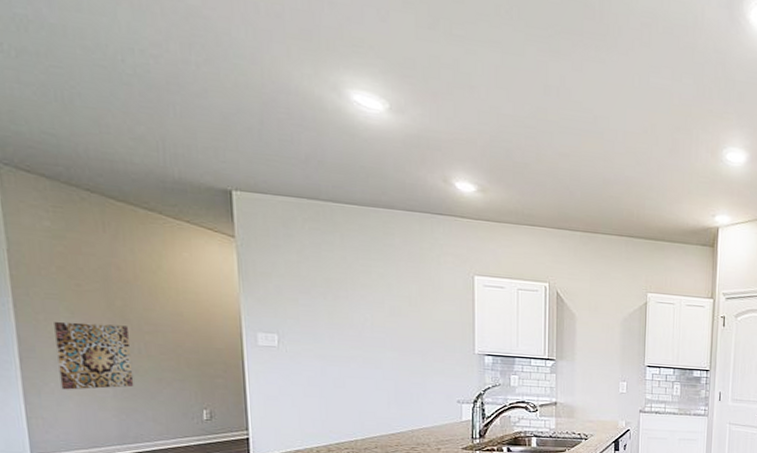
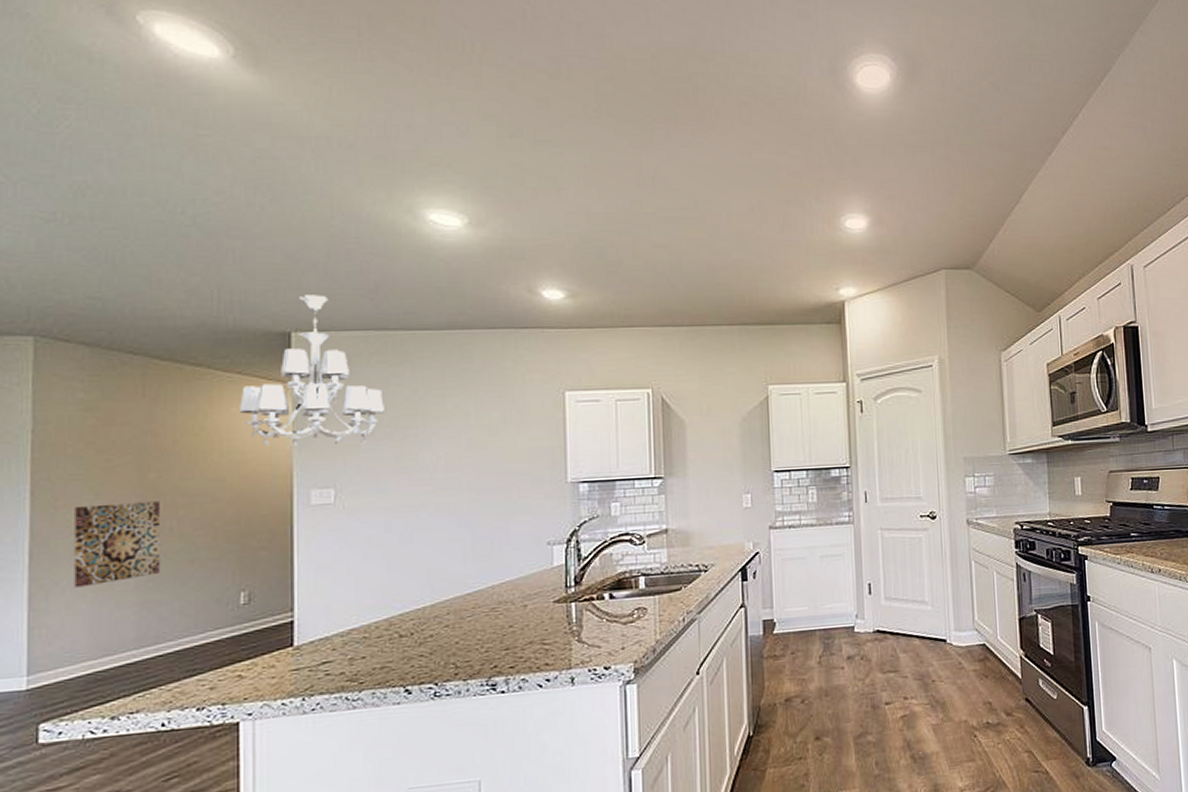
chandelier: none [190,157,319,298] -> present [239,295,386,446]

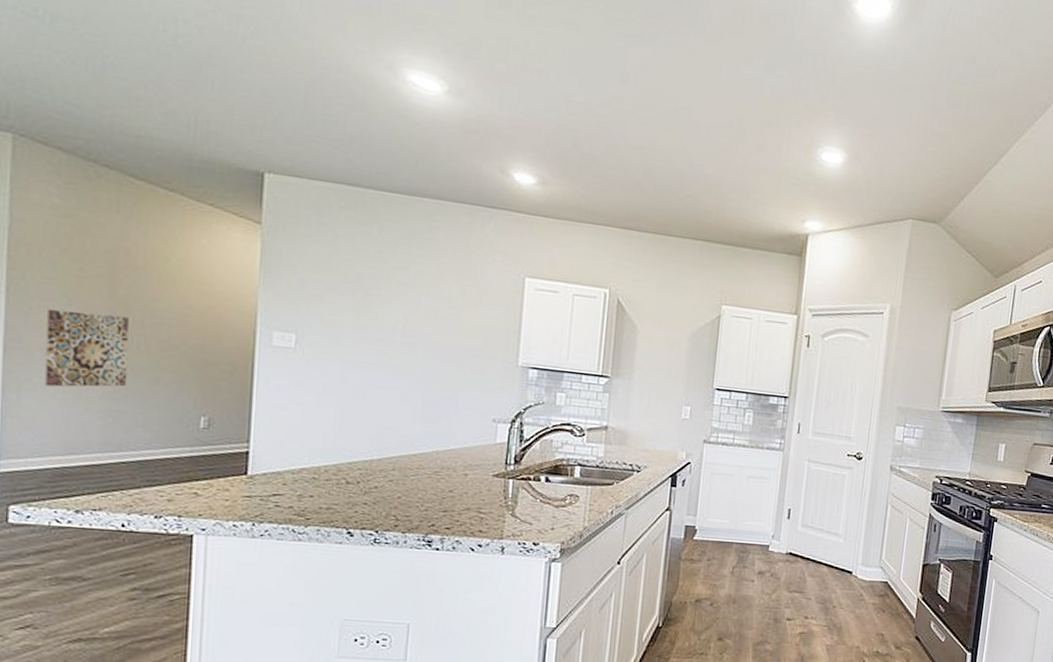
chandelier: present [239,295,386,446] -> none [209,137,351,294]

